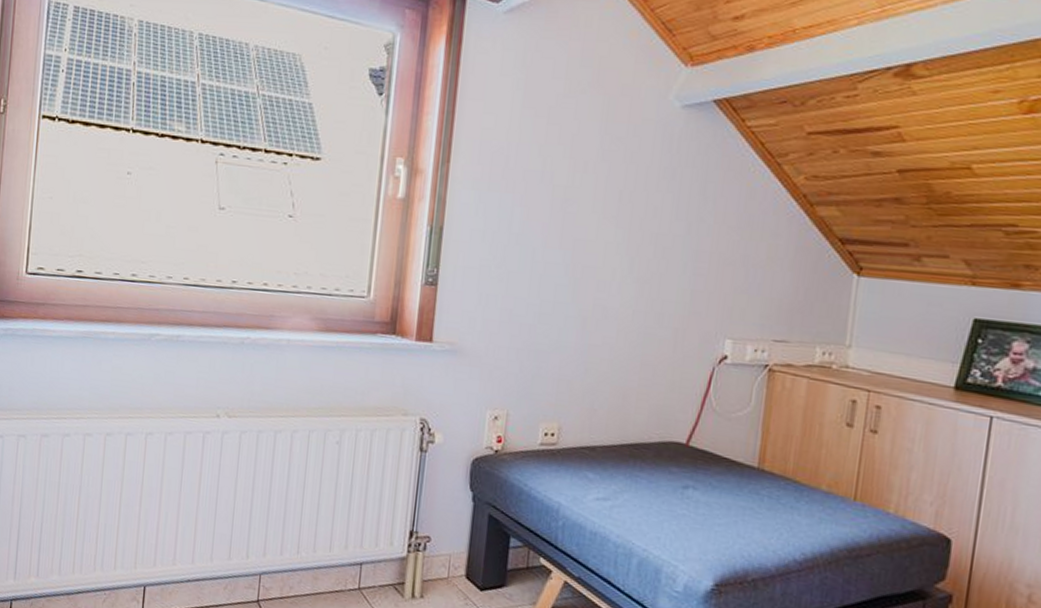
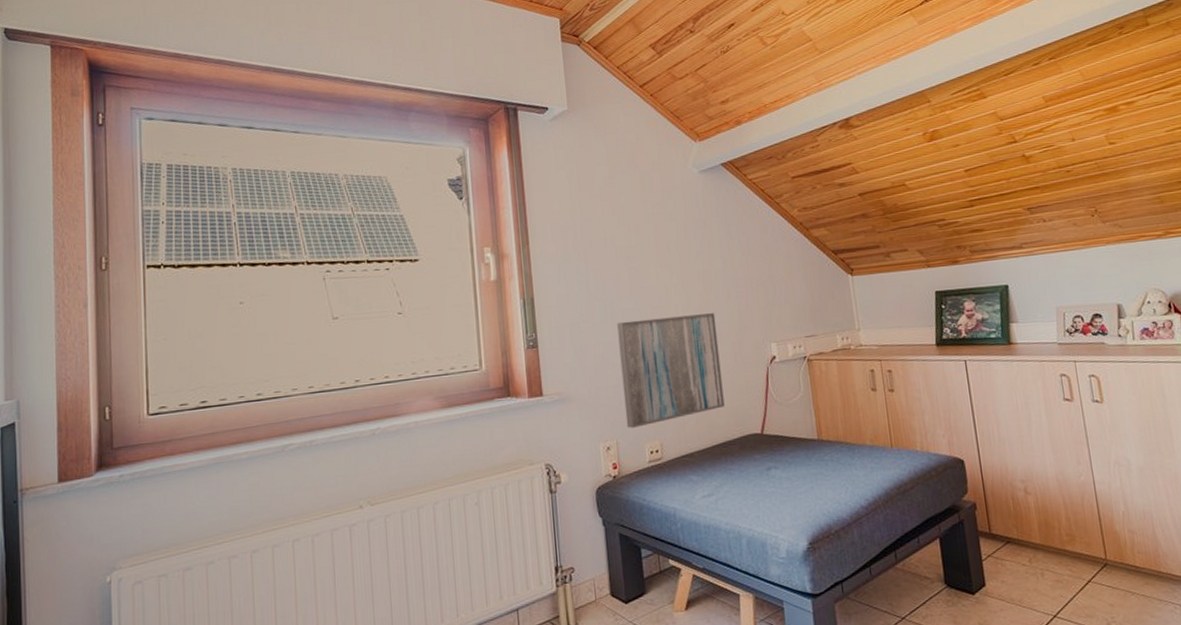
wall art: none [522,275,661,403] -> present [617,313,725,428]

